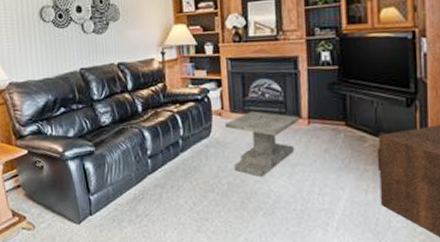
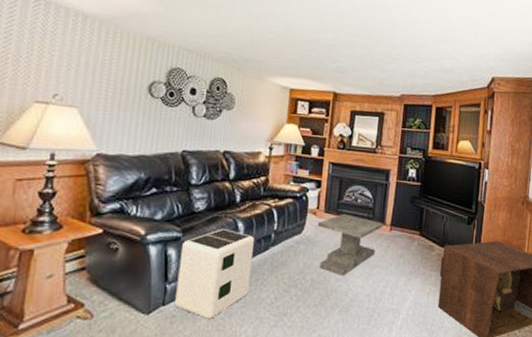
air purifier: none [96,139,166,226] -> present [175,229,255,319]

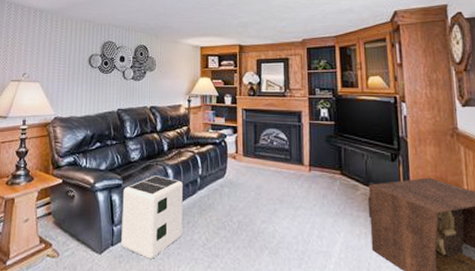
coffee table: present [317,213,384,277] -> none [238,156,302,218]

